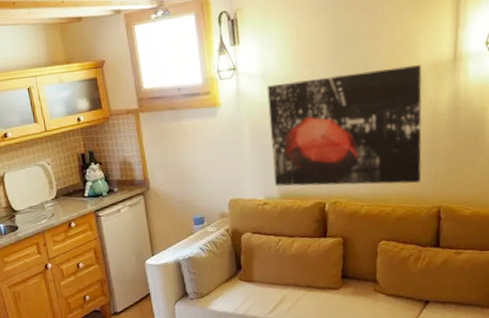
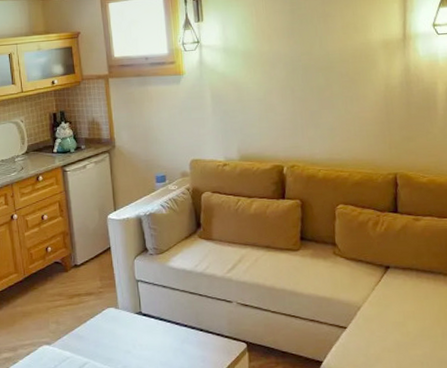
wall art: present [267,65,423,187] -> none [228,42,377,151]

